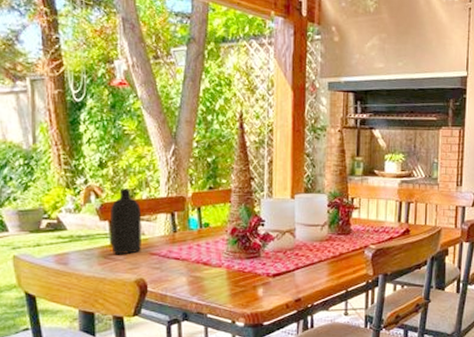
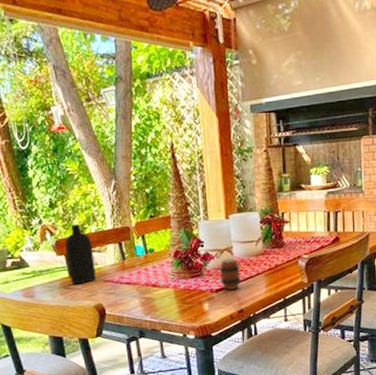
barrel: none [278,241,303,275] -> present [219,258,242,290]

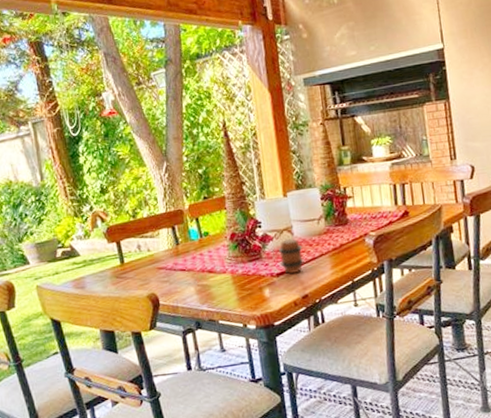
bottle: present [65,224,96,285] -> none [116,209,149,274]

